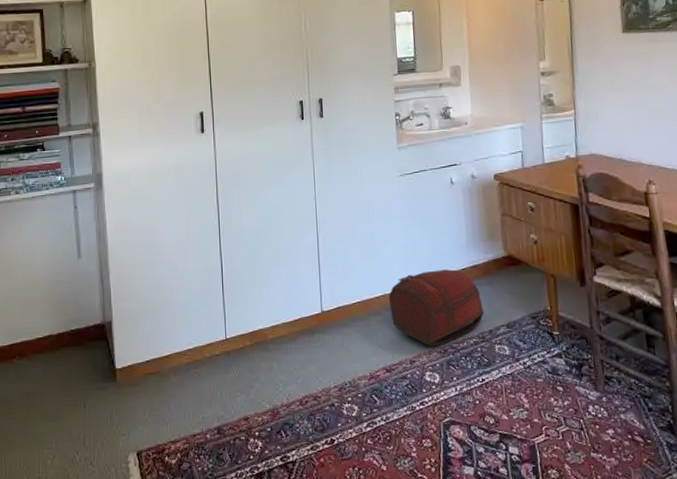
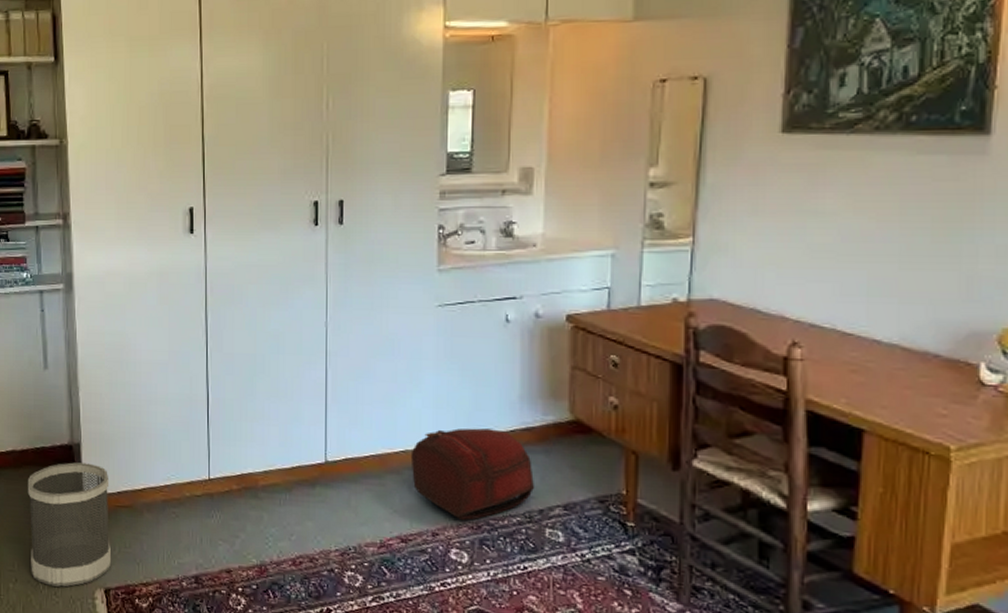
wastebasket: none [64,338,143,457] -> present [27,462,112,587]

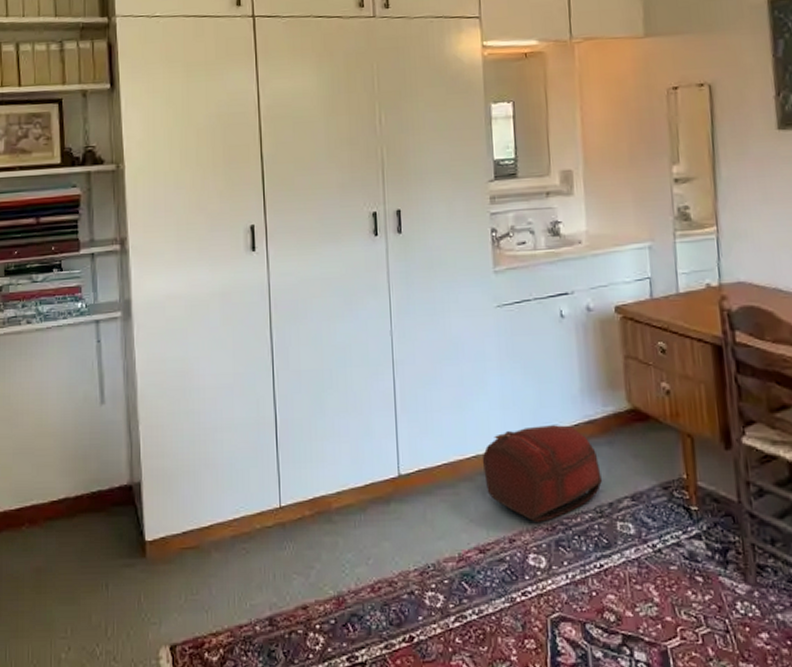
wastebasket: present [27,462,112,587] -> none [82,503,178,650]

